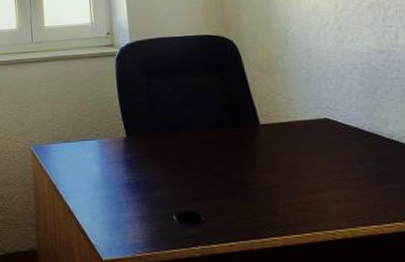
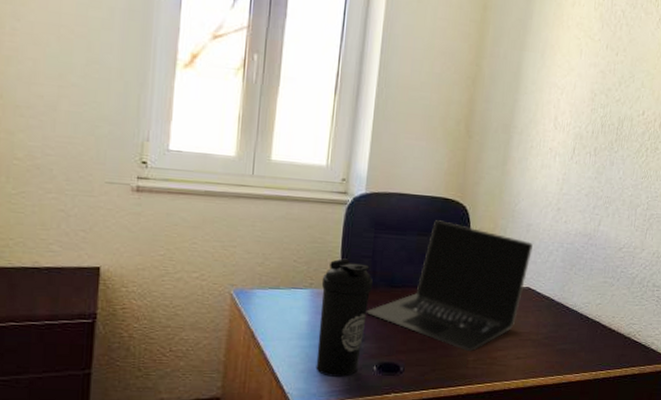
water bottle: none [106,107,158,228] -> present [316,258,373,377]
laptop: none [153,58,322,197] -> present [366,220,533,352]

